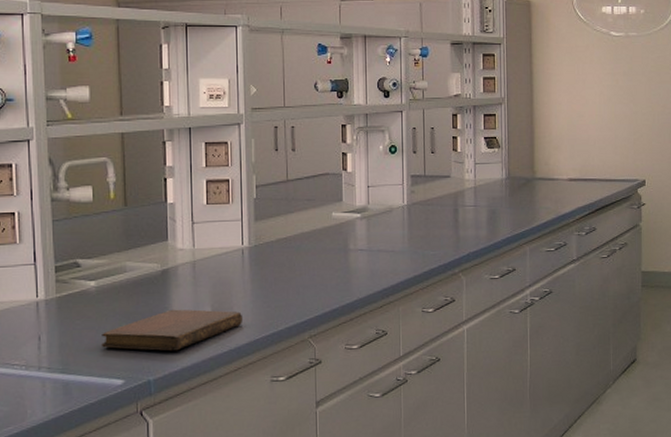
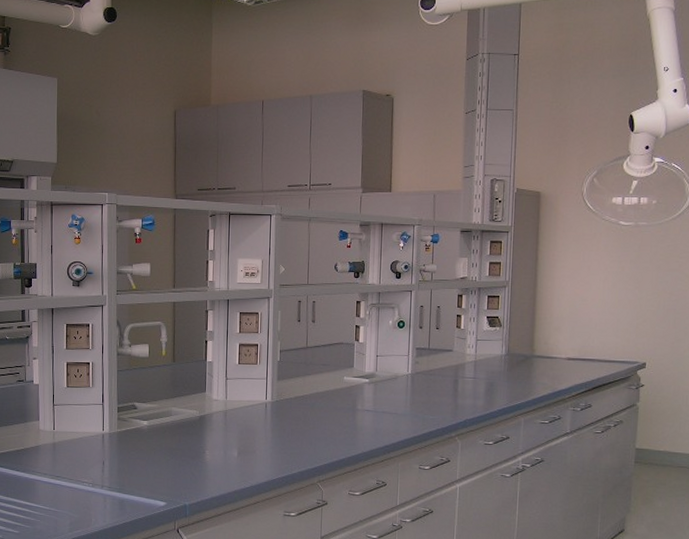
notebook: present [101,309,242,351] -> none [149,448,263,483]

